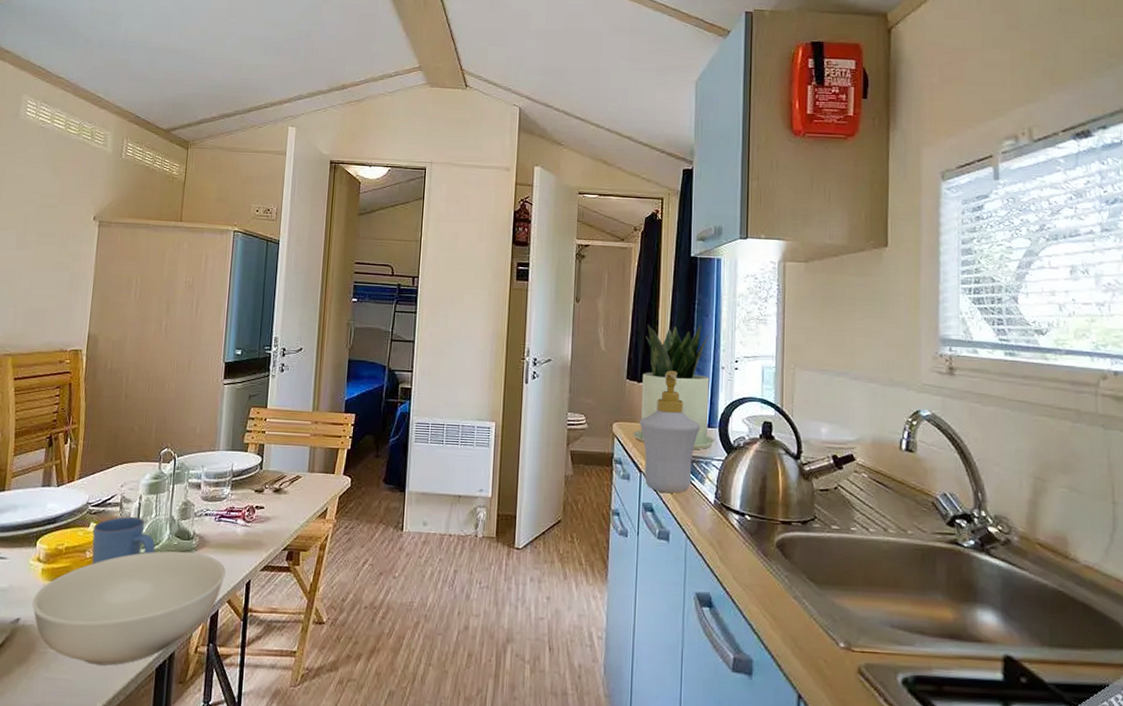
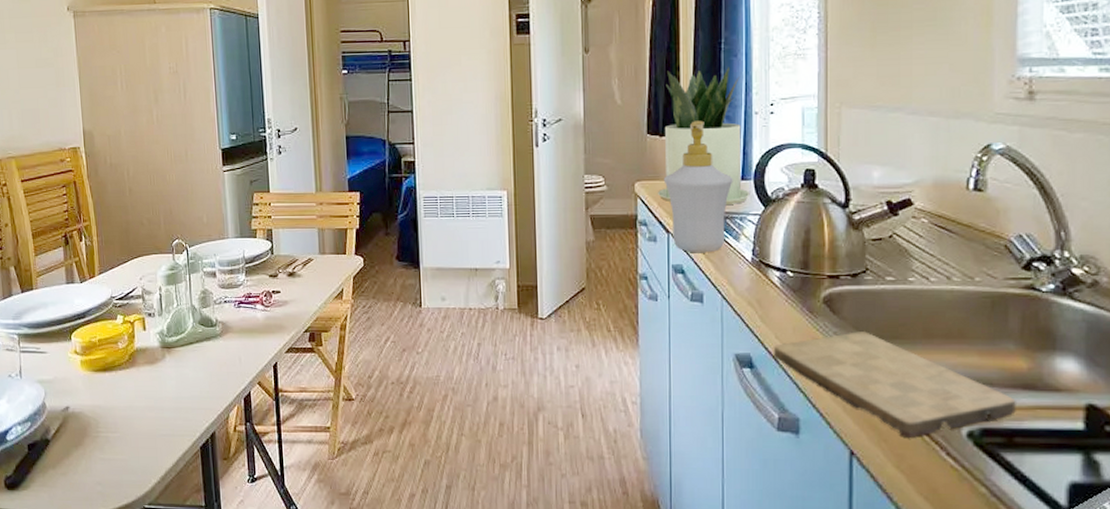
bowl: present [31,551,226,666] -> none [77,339,252,446]
mug: present [92,516,156,564] -> none [120,307,182,354]
cutting board: none [730,576,944,683] -> present [773,332,1016,437]

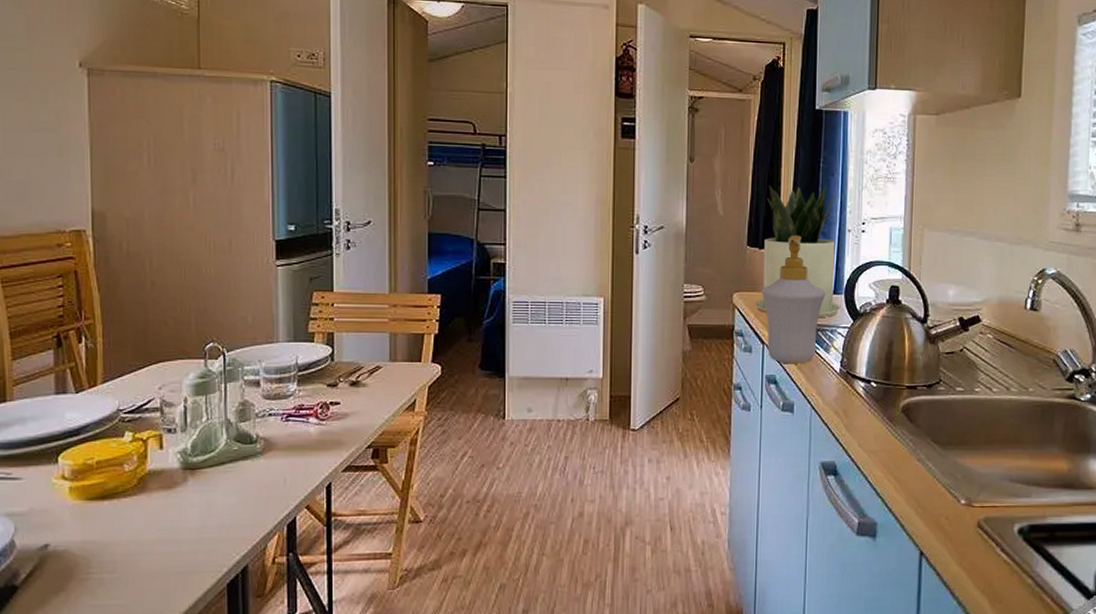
cutting board: present [773,332,1016,437] -> none [856,438,1058,536]

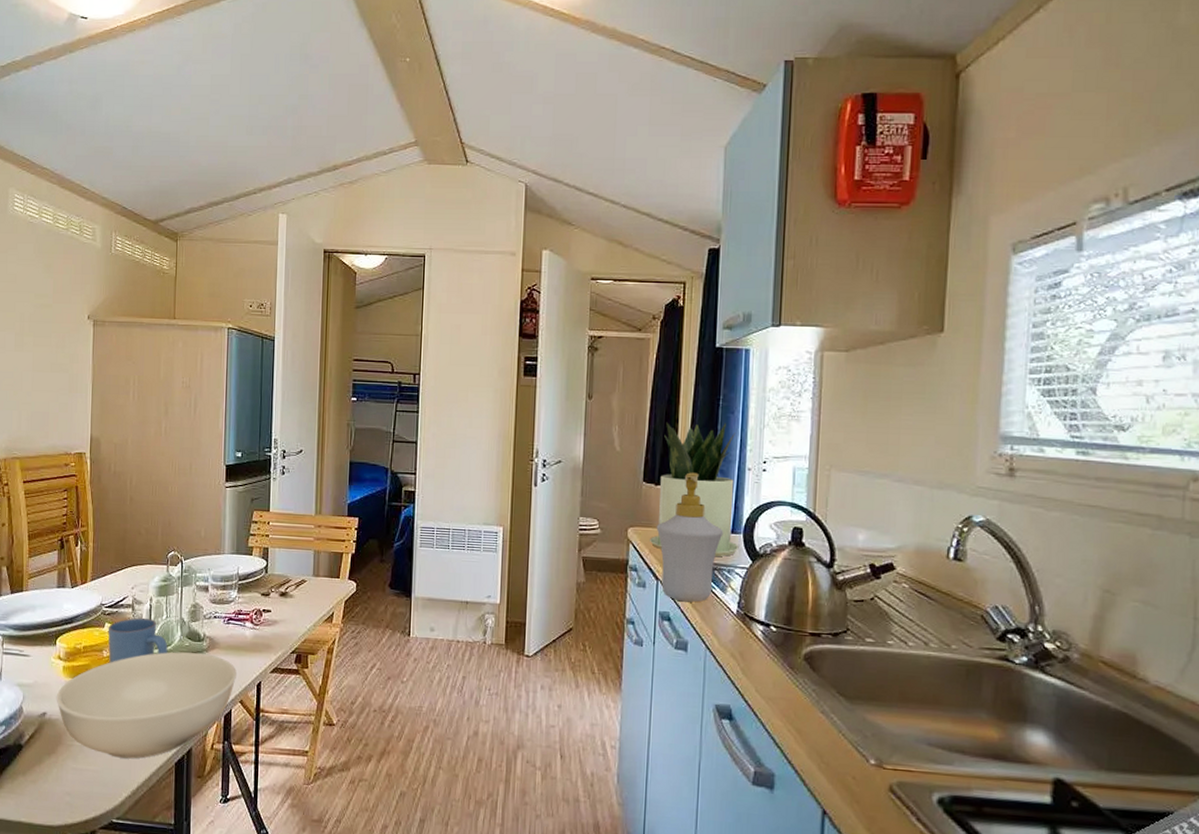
bowl: none [61,457,300,587] -> present [56,652,237,759]
mug: none [129,422,211,478] -> present [107,617,168,663]

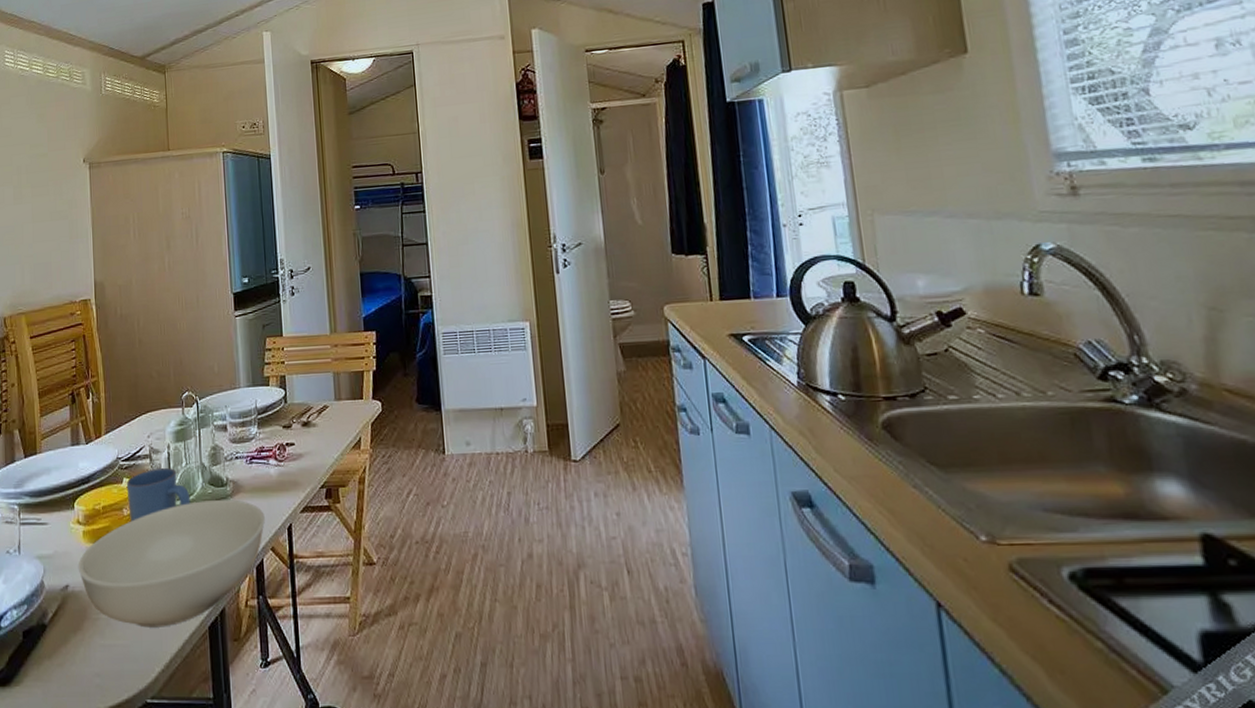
planter: present [649,422,739,557] -> none [687,179,788,326]
soap bottle: present [656,472,724,603] -> none [693,236,768,380]

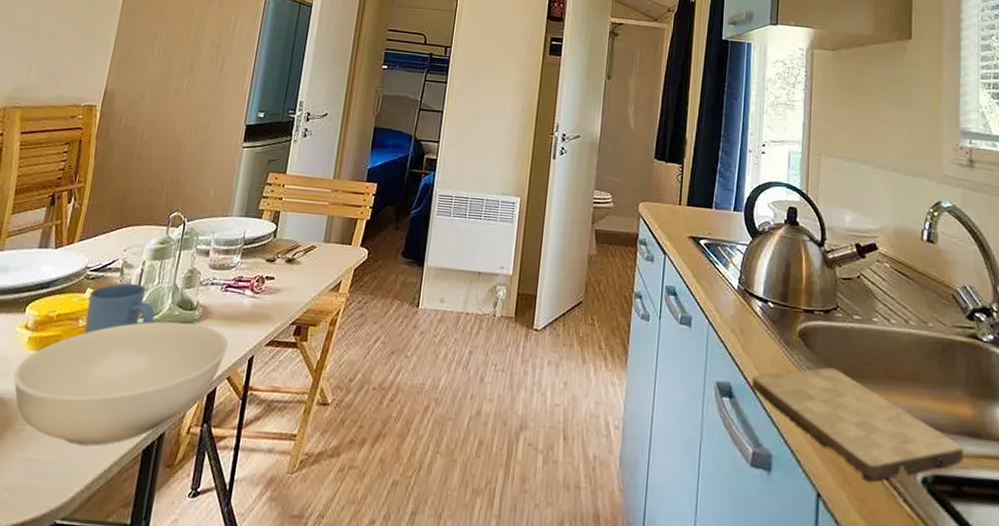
cutting board: none [833,459,1121,583] -> present [751,367,963,481]

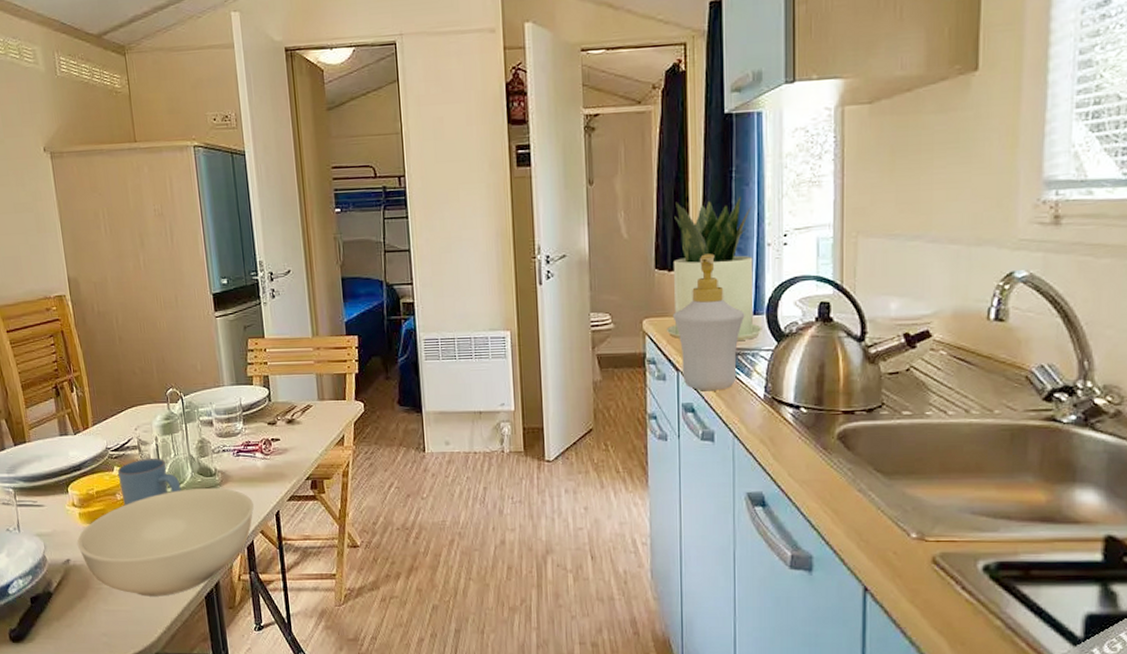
planter: none [658,104,741,234] -> present [666,196,763,342]
soap bottle: none [665,151,727,278] -> present [672,253,745,391]
cutting board: present [751,367,963,481] -> none [786,467,1034,573]

